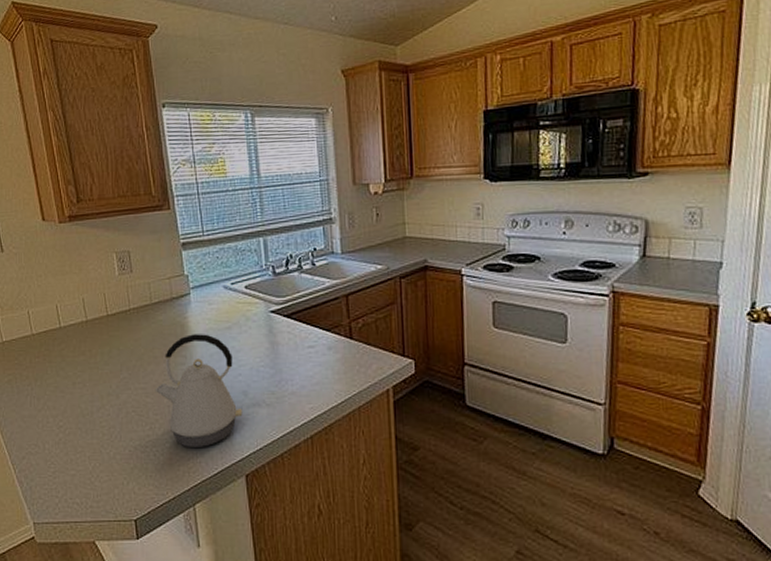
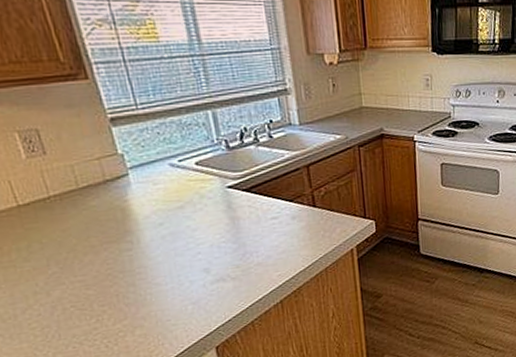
kettle: present [155,334,243,447] -> none [97,215,207,333]

